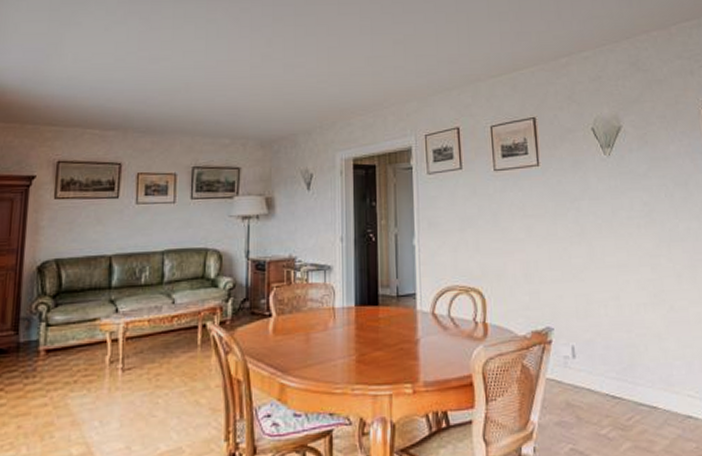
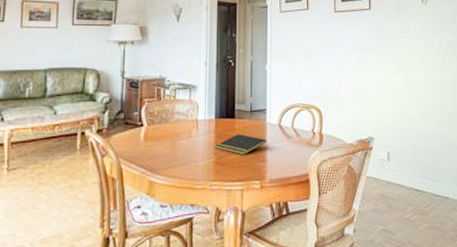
notepad: none [357,325,419,351] -> present [215,134,267,155]

